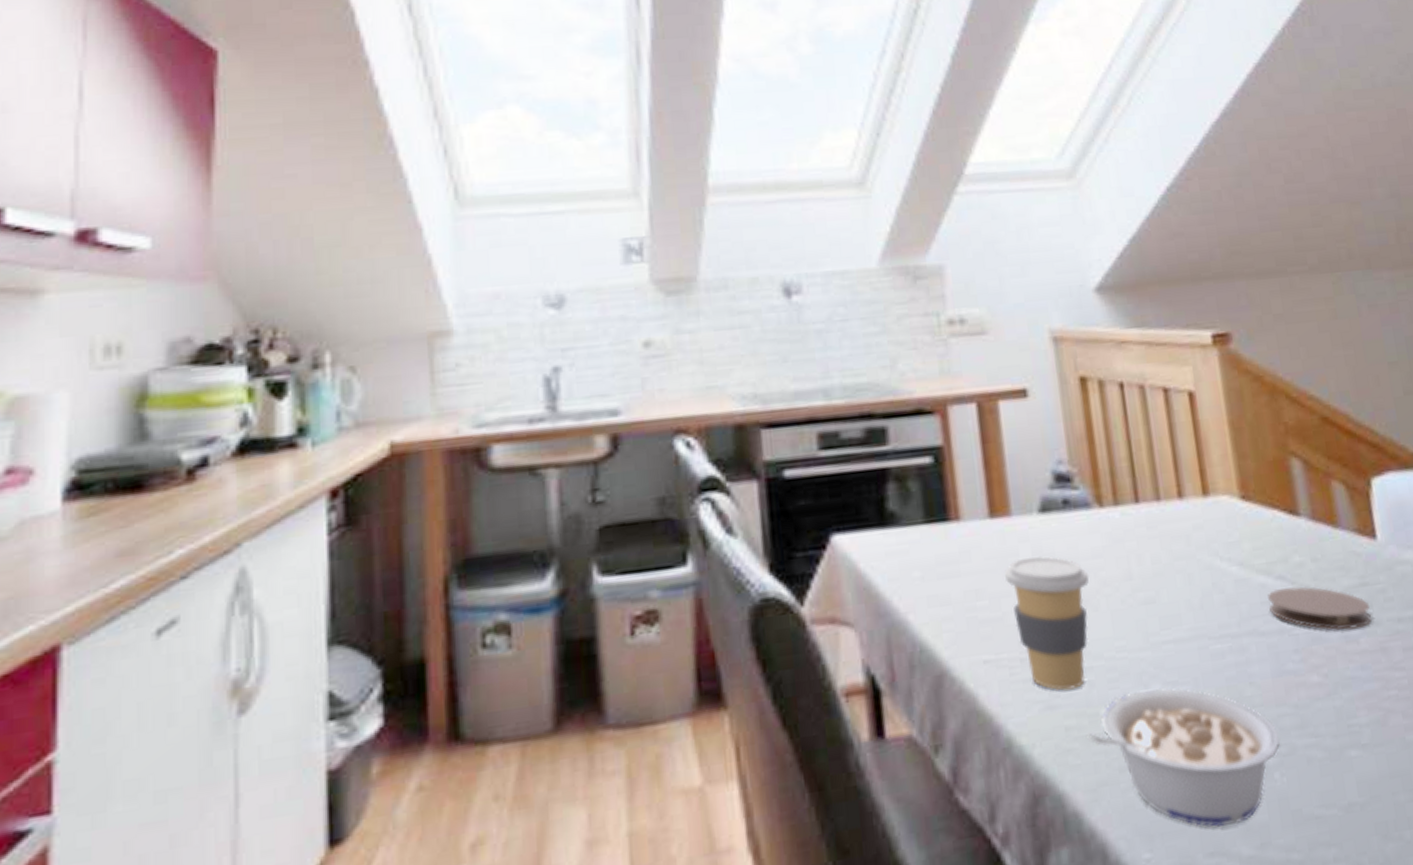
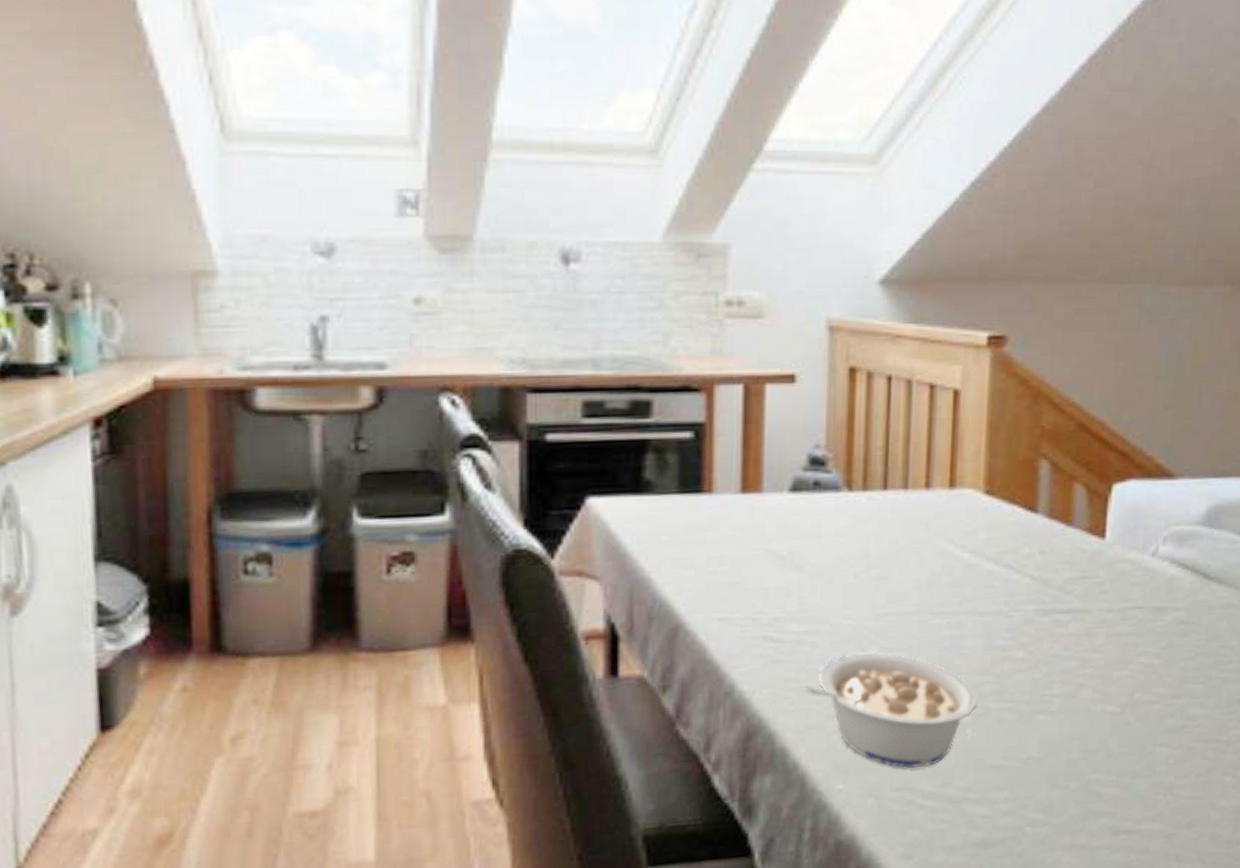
coffee cup: present [1005,555,1089,691] -> none [749,530,828,648]
coaster: present [1268,587,1373,631] -> none [991,575,1085,616]

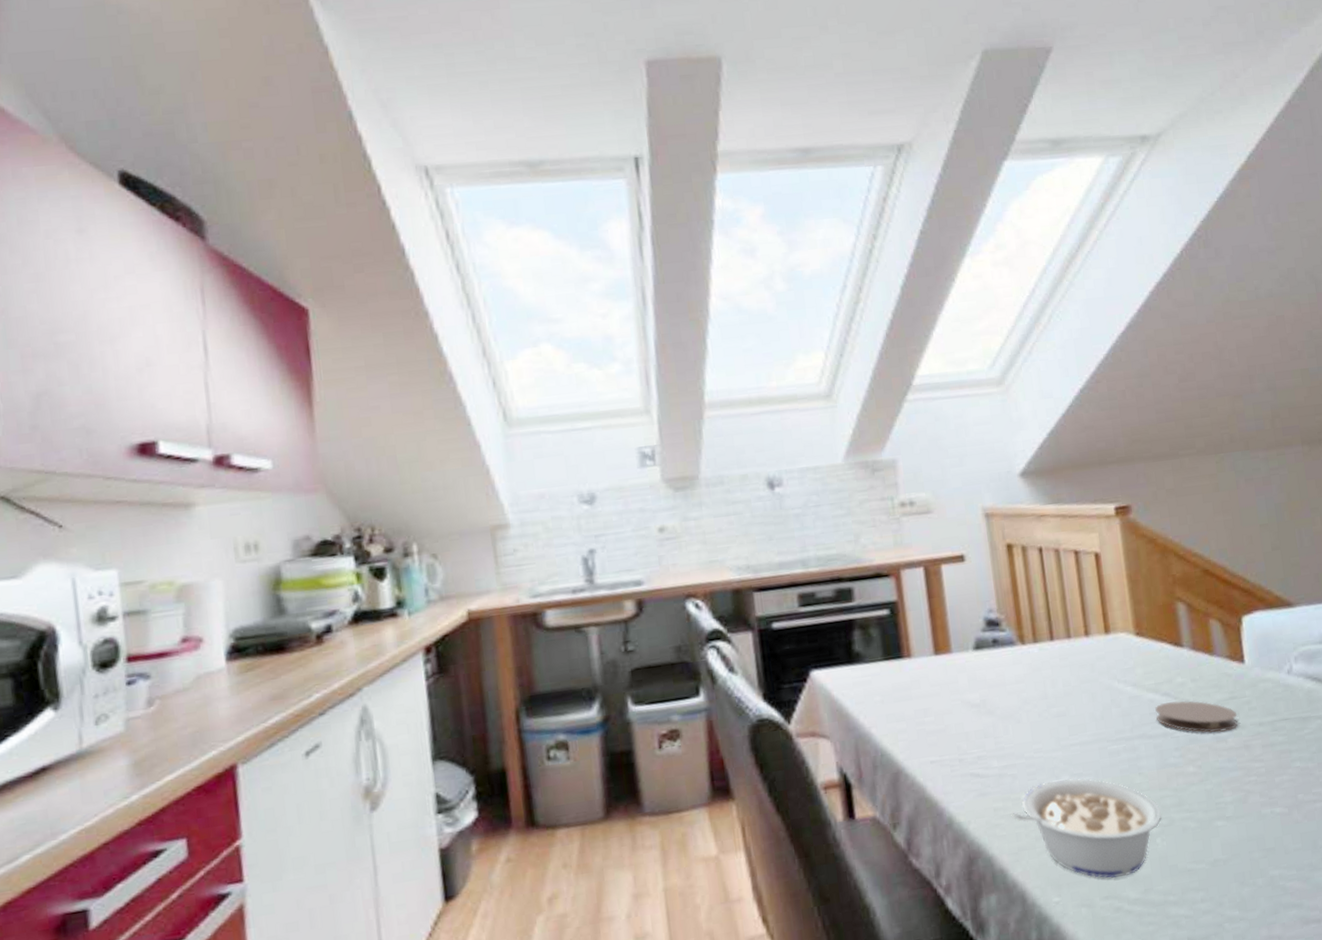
coaster: none [991,575,1085,616] -> present [1155,701,1239,733]

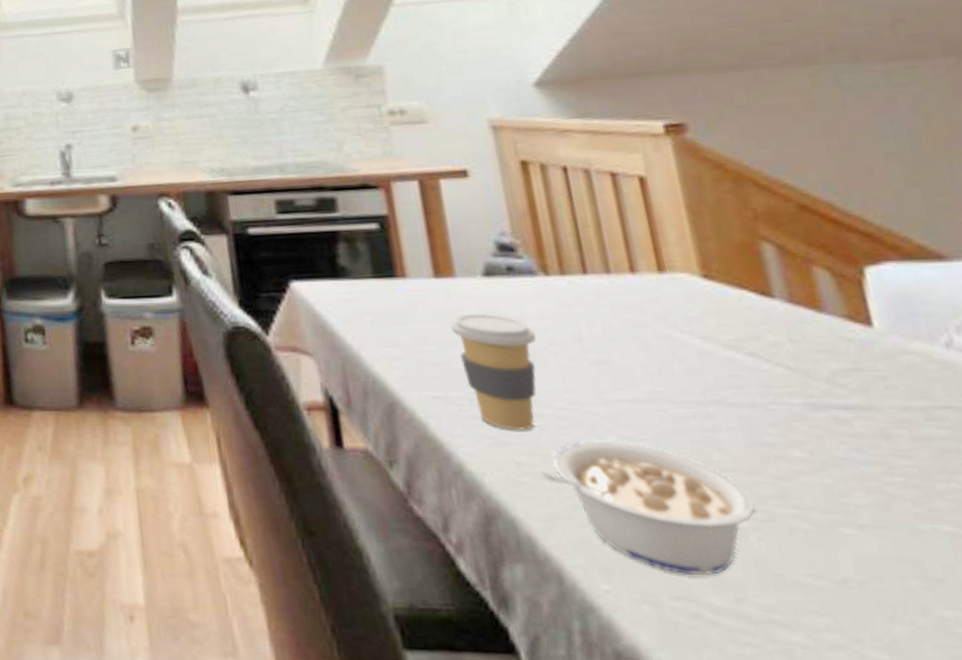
coffee cup: none [947,682,1014,782] -> present [451,313,537,431]
coaster: present [1155,701,1239,733] -> none [737,365,870,411]

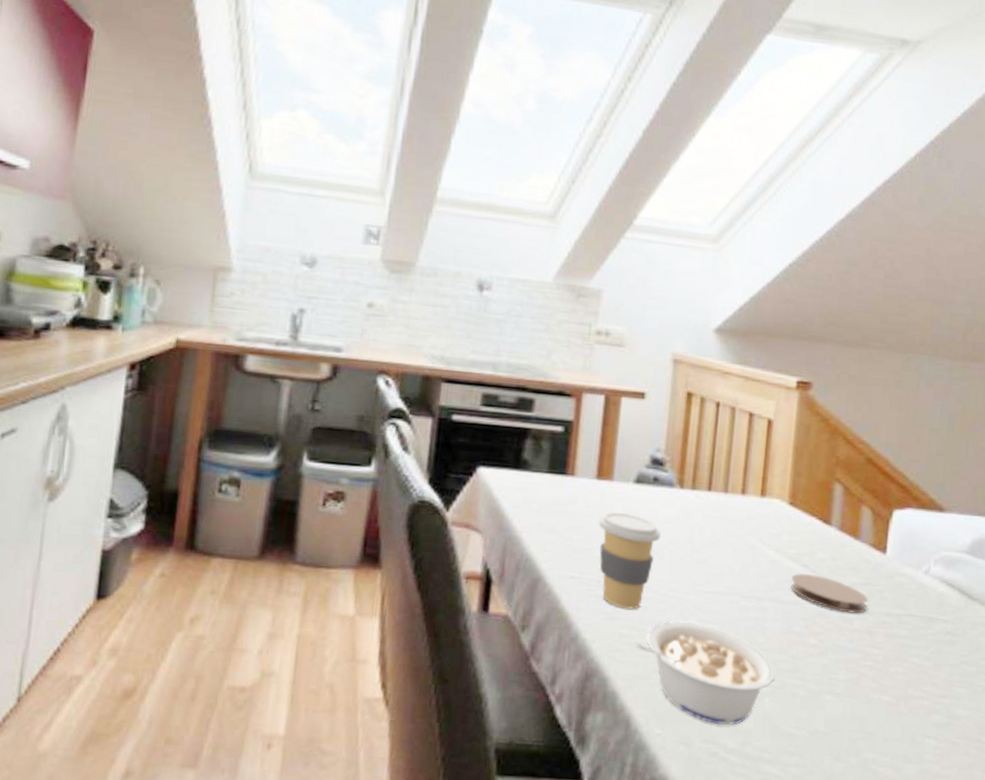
coaster: none [737,365,870,411] -> present [791,573,868,614]

